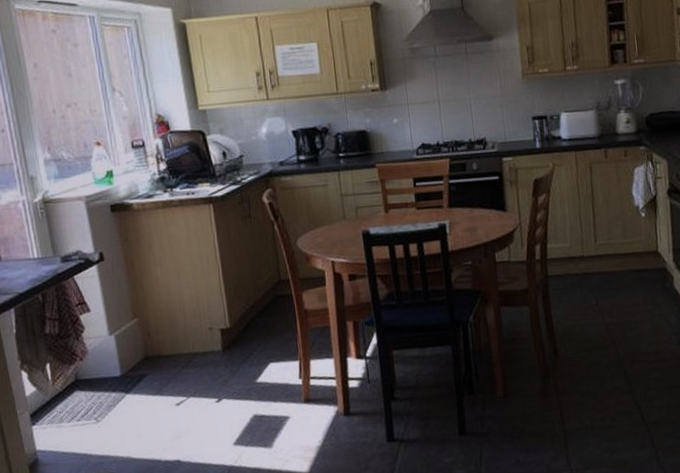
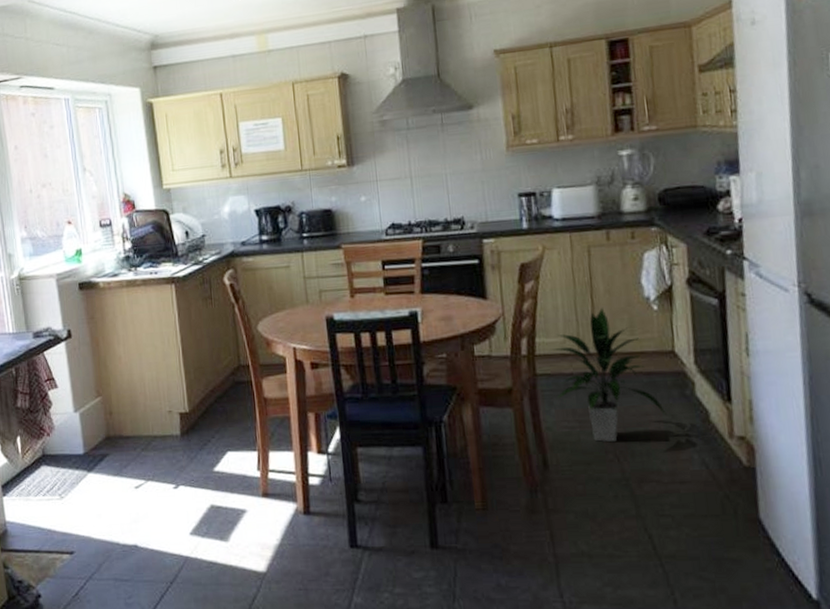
indoor plant: none [561,216,652,331] -> present [552,307,667,443]

